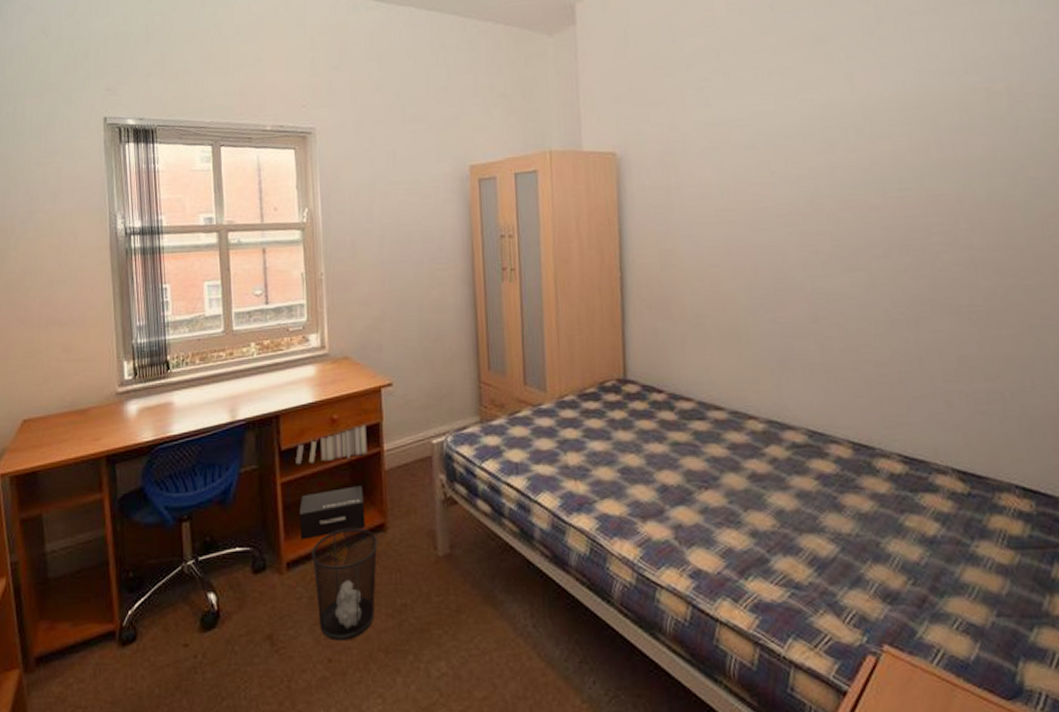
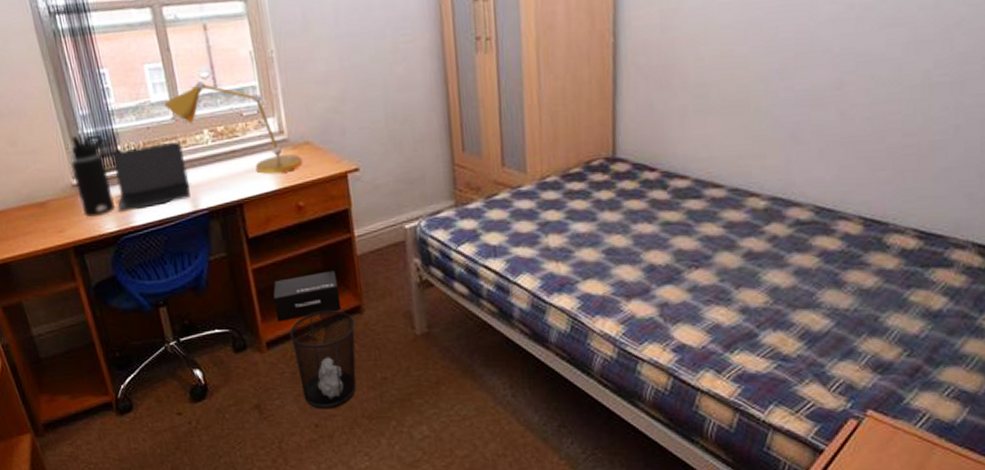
water bottle: none [119,344,155,426] -> present [70,135,115,218]
laptop: none [157,353,231,422] -> present [111,141,191,213]
desk lamp: none [216,298,340,388] -> present [162,81,303,175]
books: present [294,422,367,465] -> none [263,209,338,252]

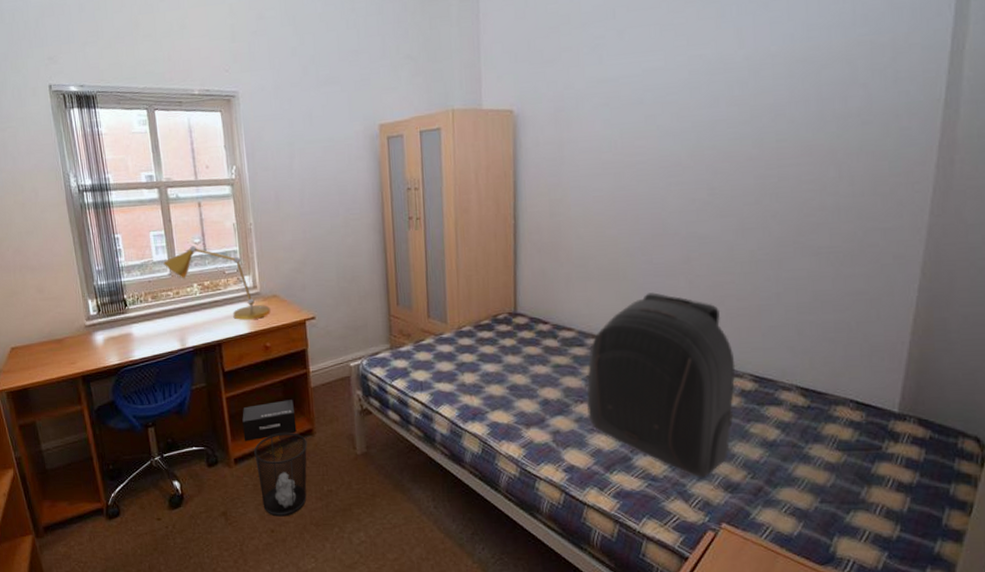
water bottle: present [70,135,115,218] -> none [85,286,118,353]
laptop: present [111,141,191,213] -> none [119,292,180,349]
backpack: none [701,128,896,357] -> present [585,292,735,478]

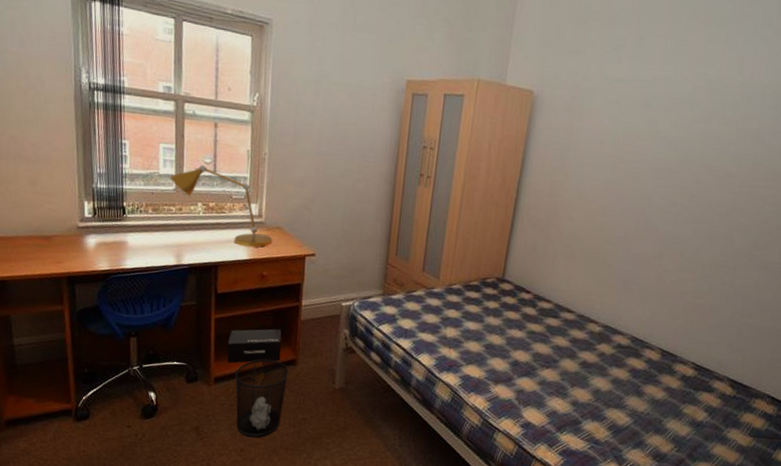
backpack: present [585,292,735,478] -> none [550,279,683,446]

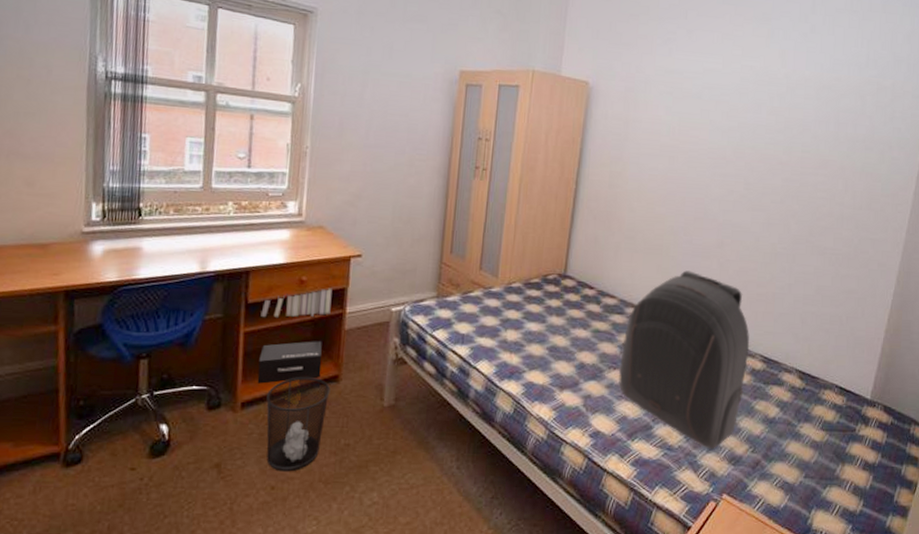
desk lamp: present [169,165,273,248] -> none [195,160,314,250]
books: none [227,281,290,307] -> present [259,286,333,318]
backpack: none [550,279,683,446] -> present [618,270,750,450]

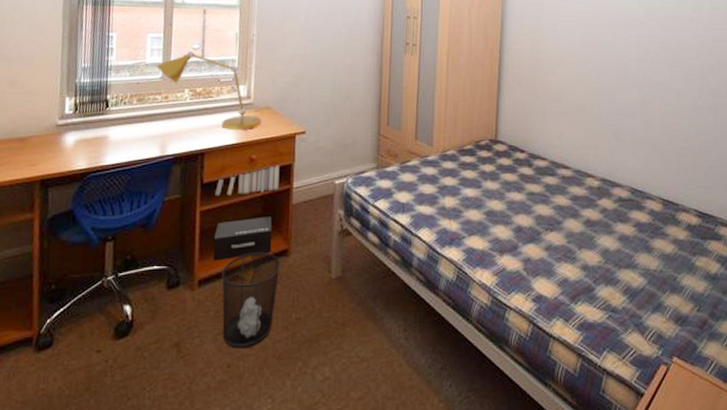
desk lamp: none [195,160,314,250] -> present [155,51,262,131]
backpack: present [618,270,750,450] -> none [555,129,683,310]

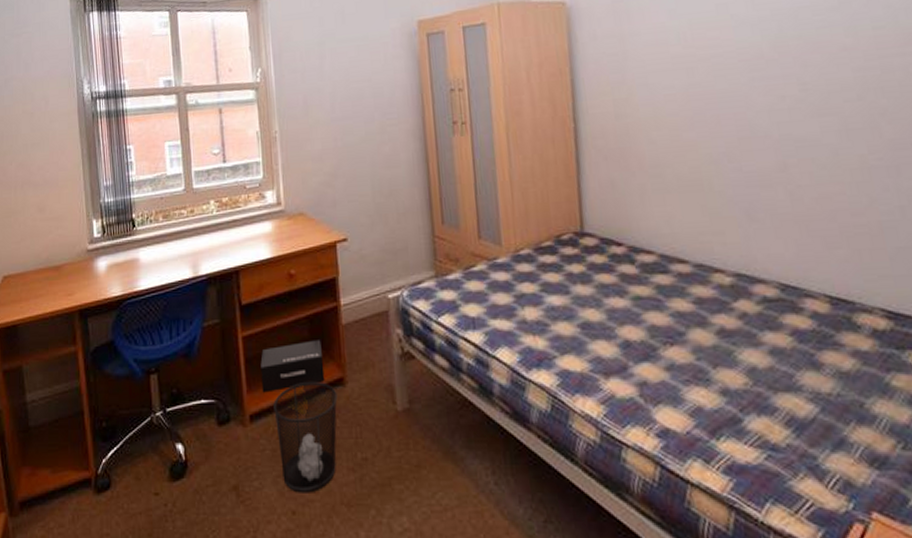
desk lamp: present [155,51,262,131] -> none [177,157,297,244]
books: present [214,163,280,197] -> none [254,277,325,320]

